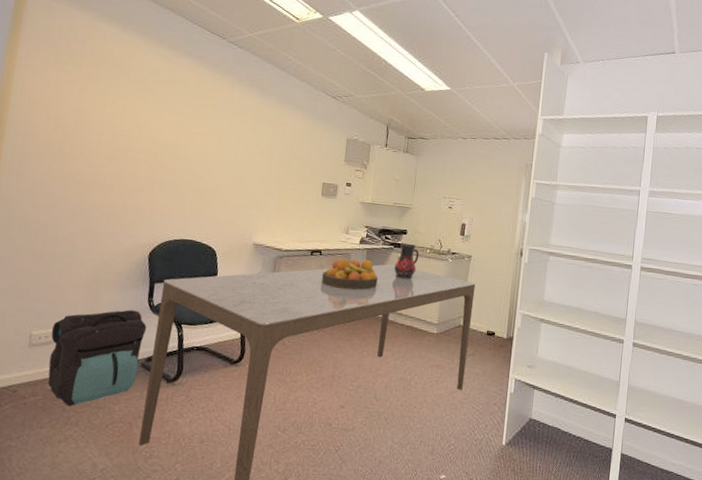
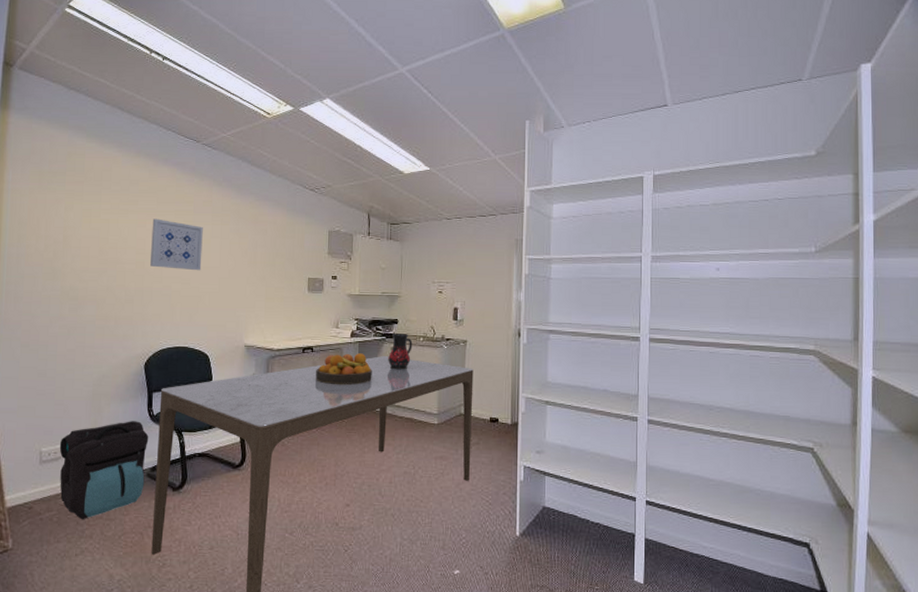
wall art: none [164,110,221,166] -> present [150,218,203,271]

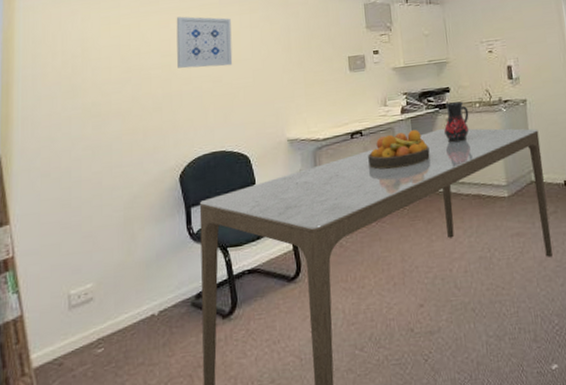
backpack: present [59,421,149,519] -> none [90,242,191,369]

